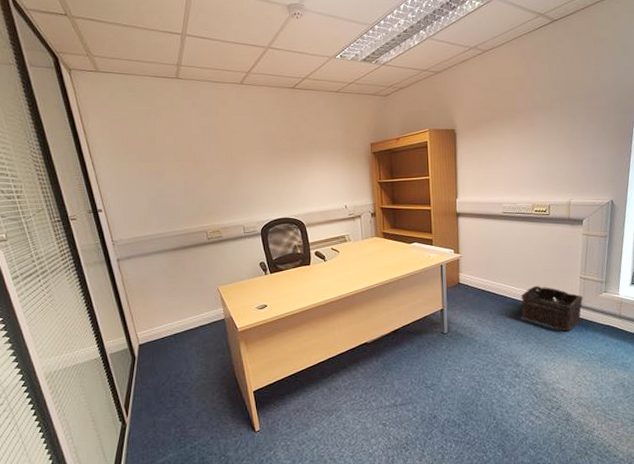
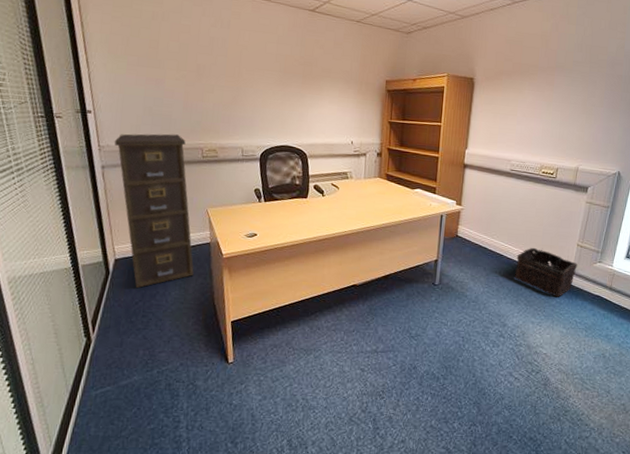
filing cabinet: none [125,221,213,370] -> present [114,133,194,289]

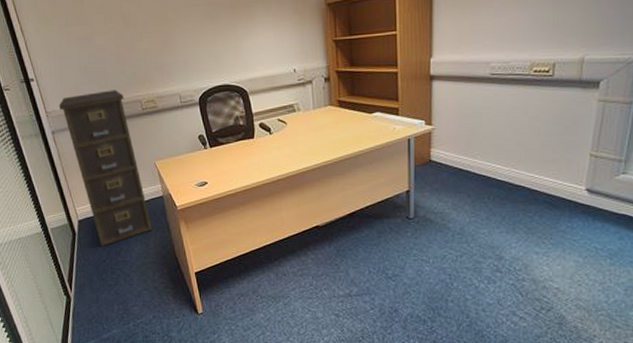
basket: present [515,247,578,297] -> none [509,164,592,221]

